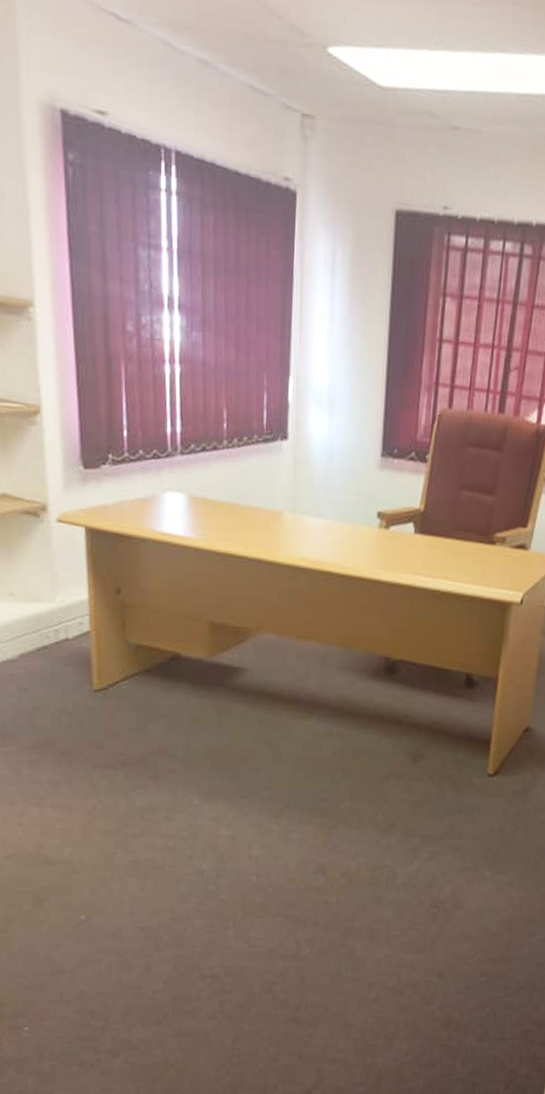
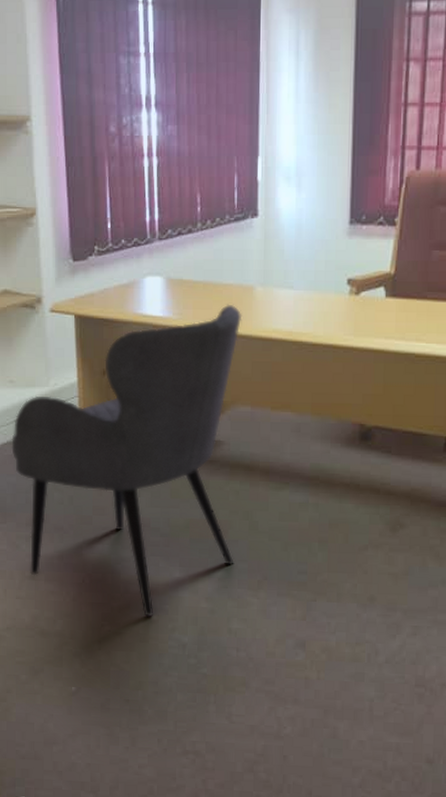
chair: none [12,528,270,844] -> present [11,304,242,617]

